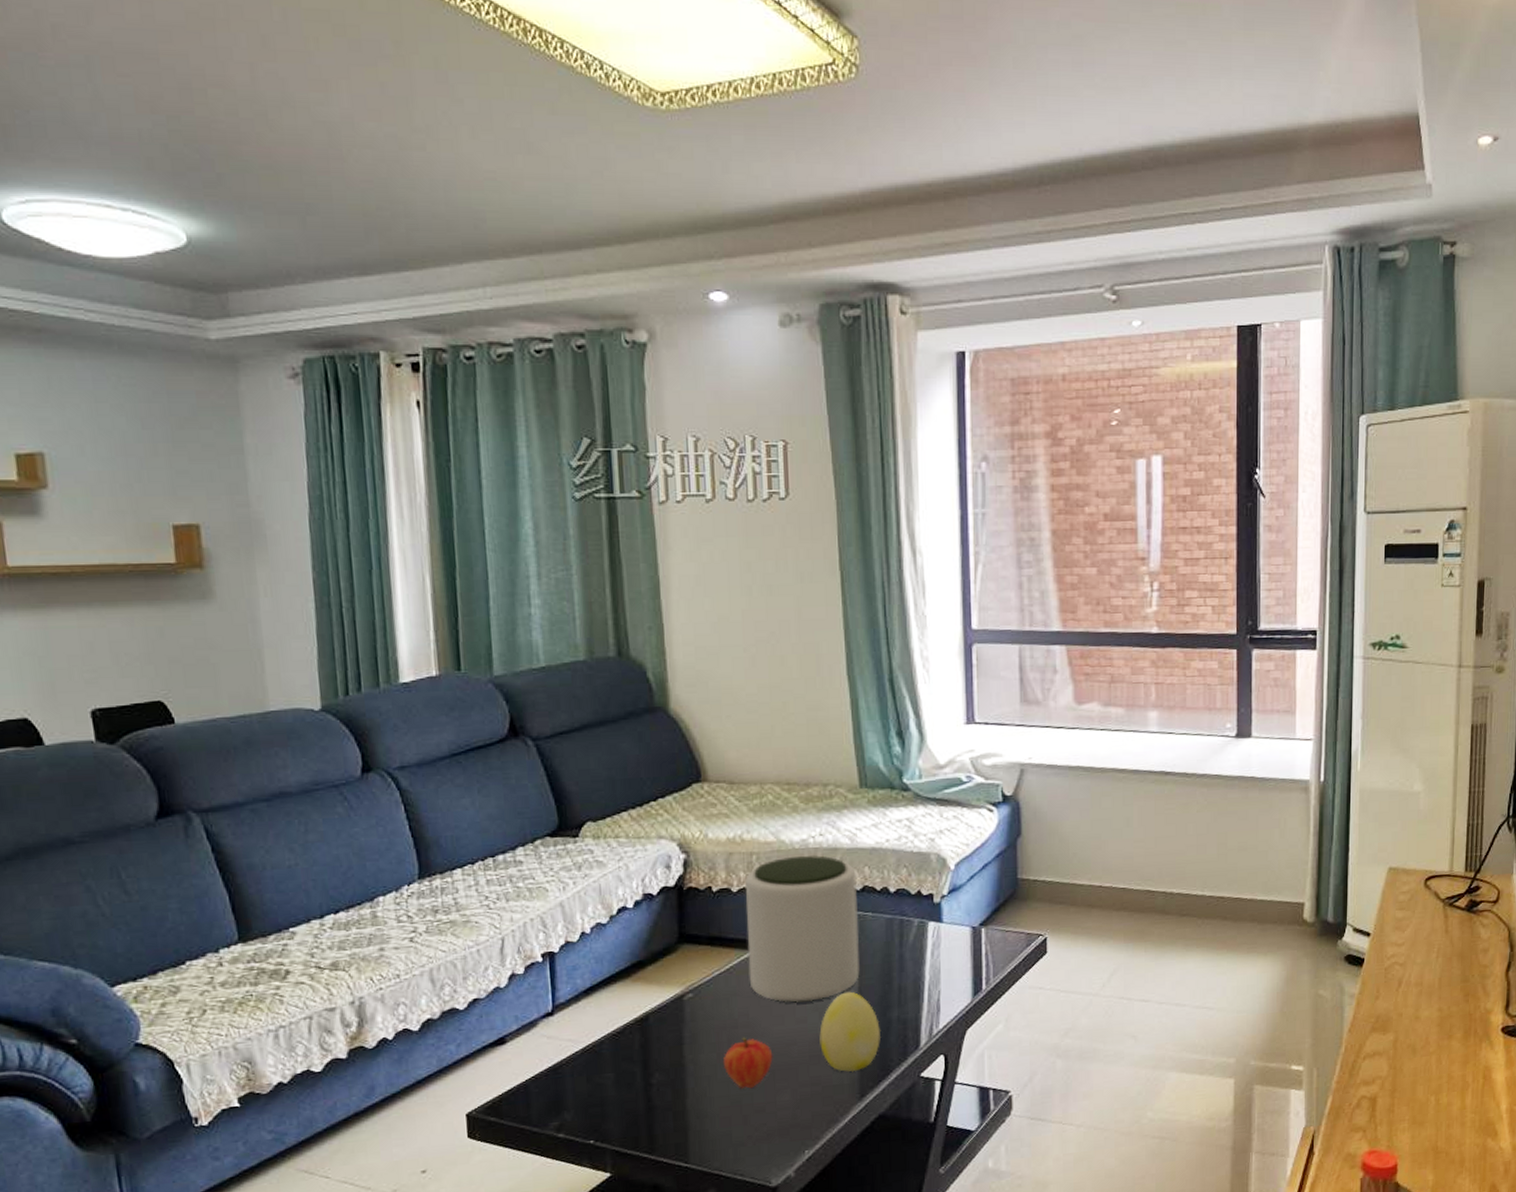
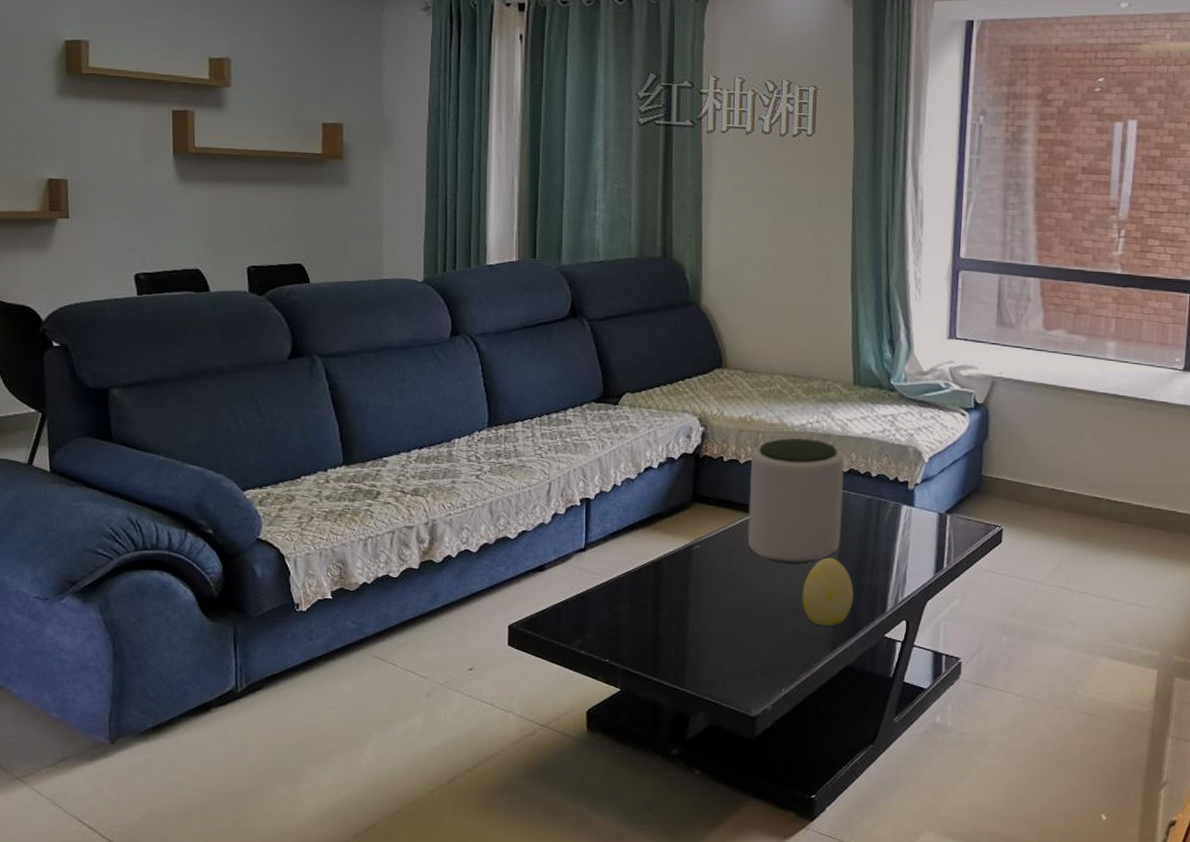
fruit: present [722,1038,773,1089] -> none [720,588,762,631]

